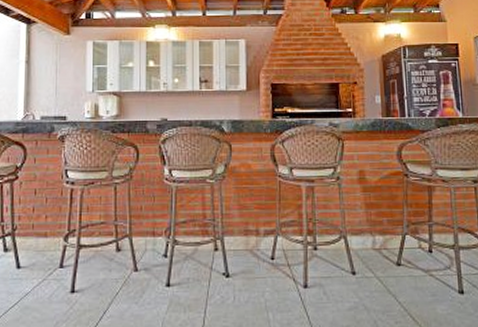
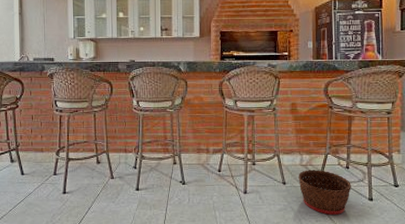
basket: none [371,255,437,314] -> present [298,170,351,215]

